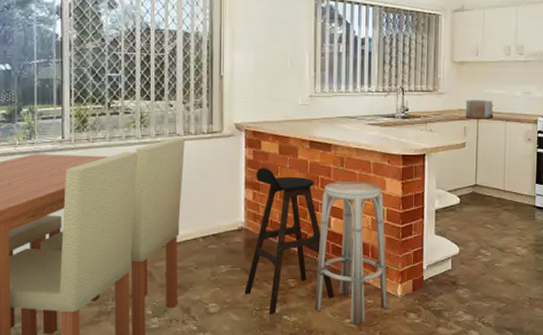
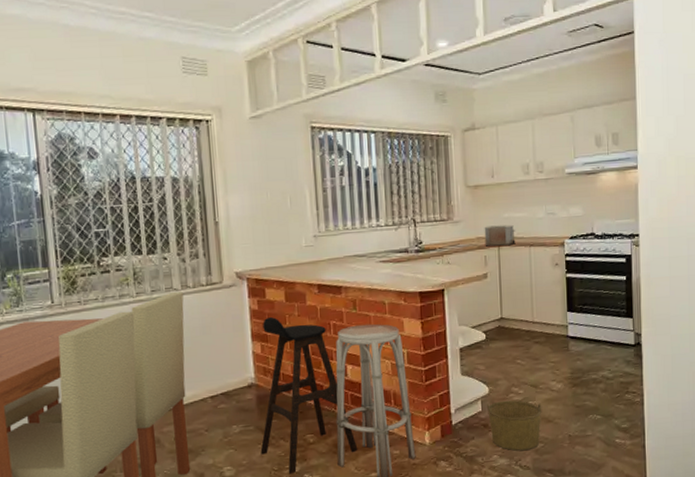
basket: none [456,261,507,309] -> present [486,400,542,451]

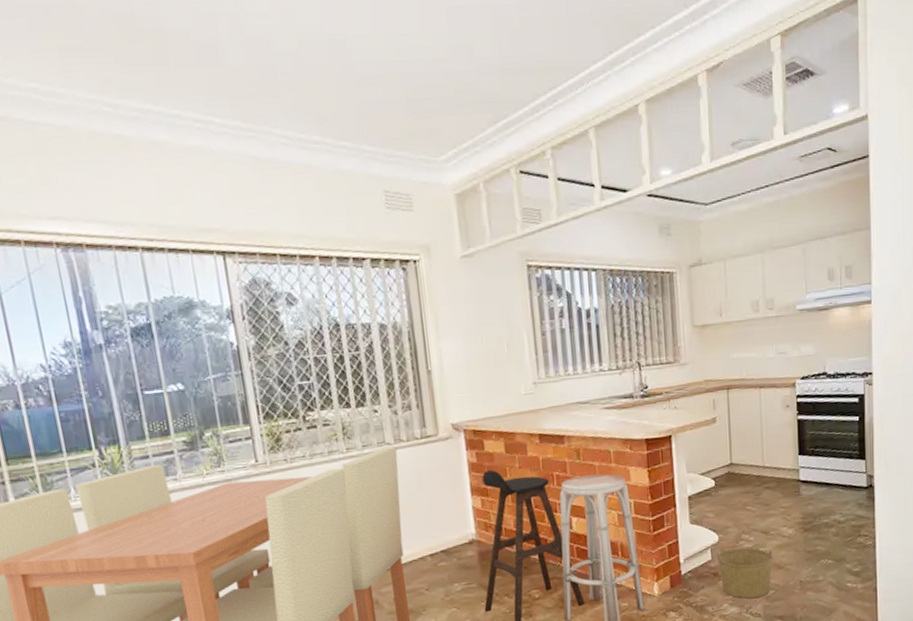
toaster: present [484,224,516,247] -> none [712,365,745,390]

